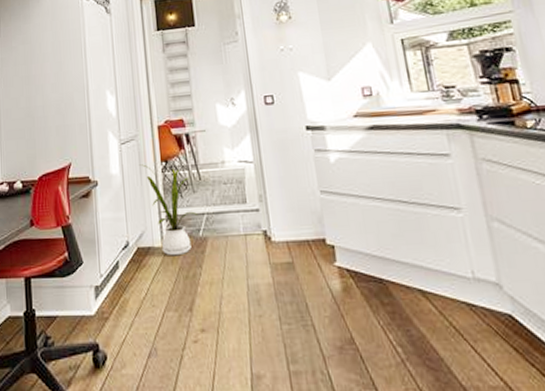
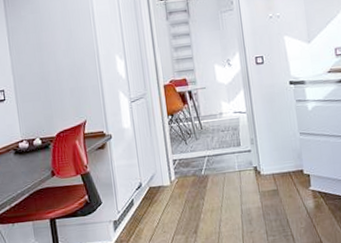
house plant: present [139,164,198,256] -> none [148,118,201,192]

